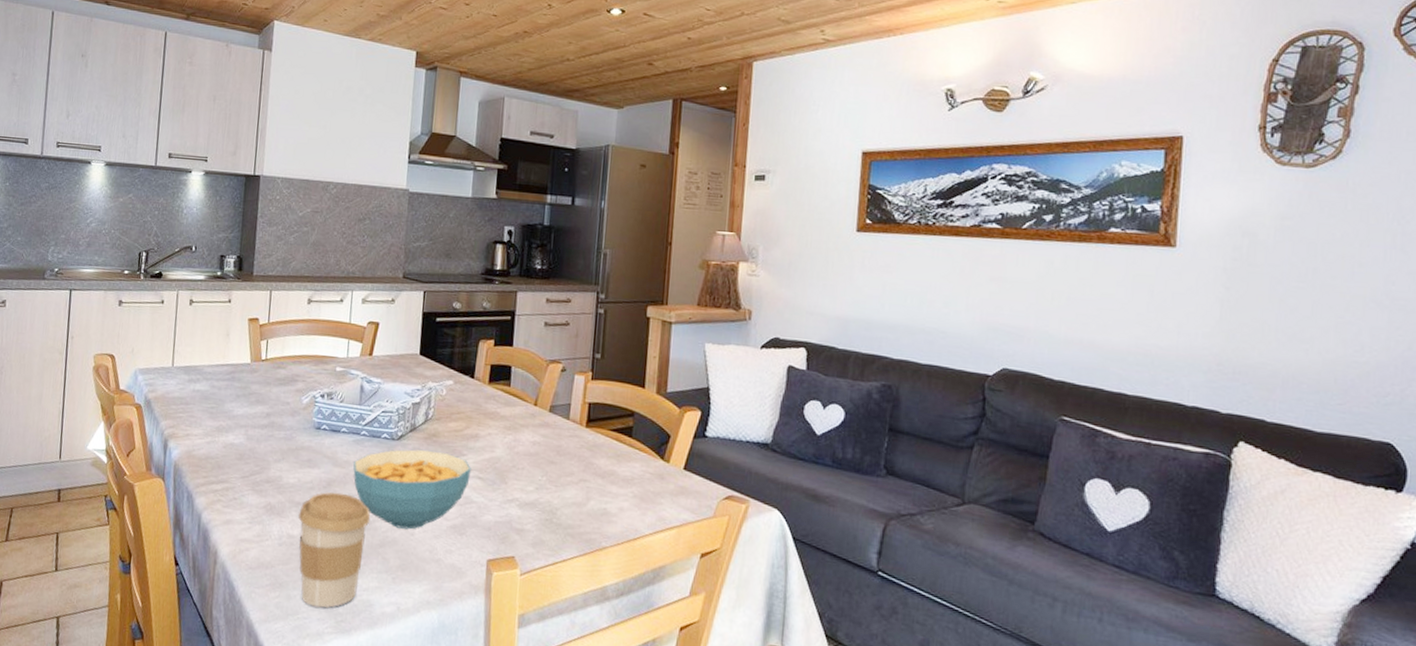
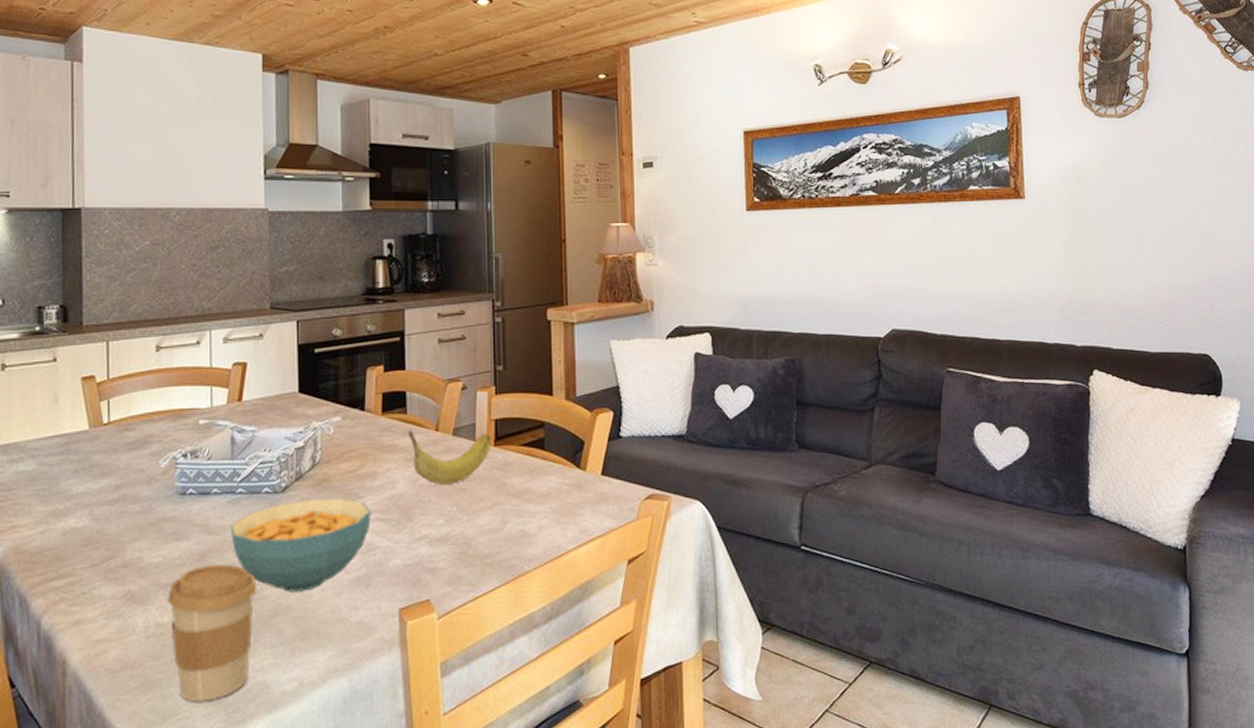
fruit: none [510,400,584,456] -> present [408,428,491,484]

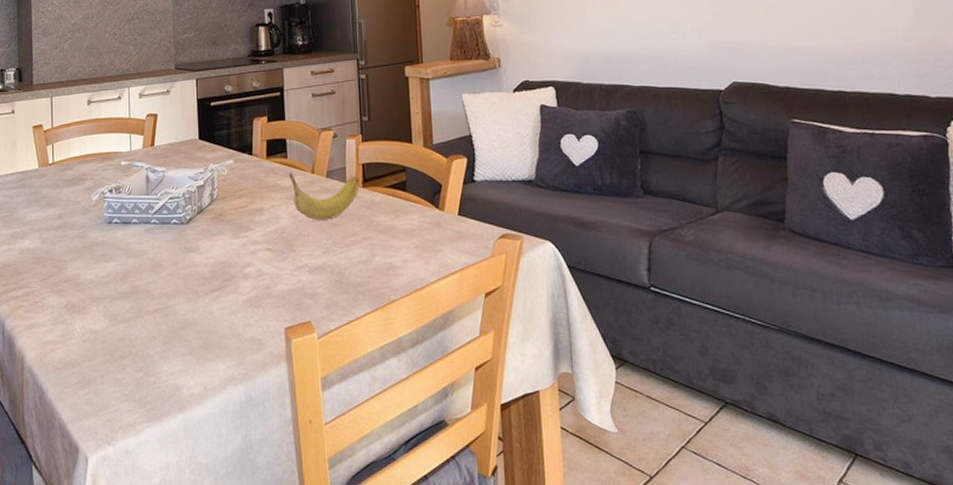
coffee cup: present [168,563,258,702] -> none [100,282,169,398]
cereal bowl: present [229,498,371,592] -> none [146,229,260,309]

